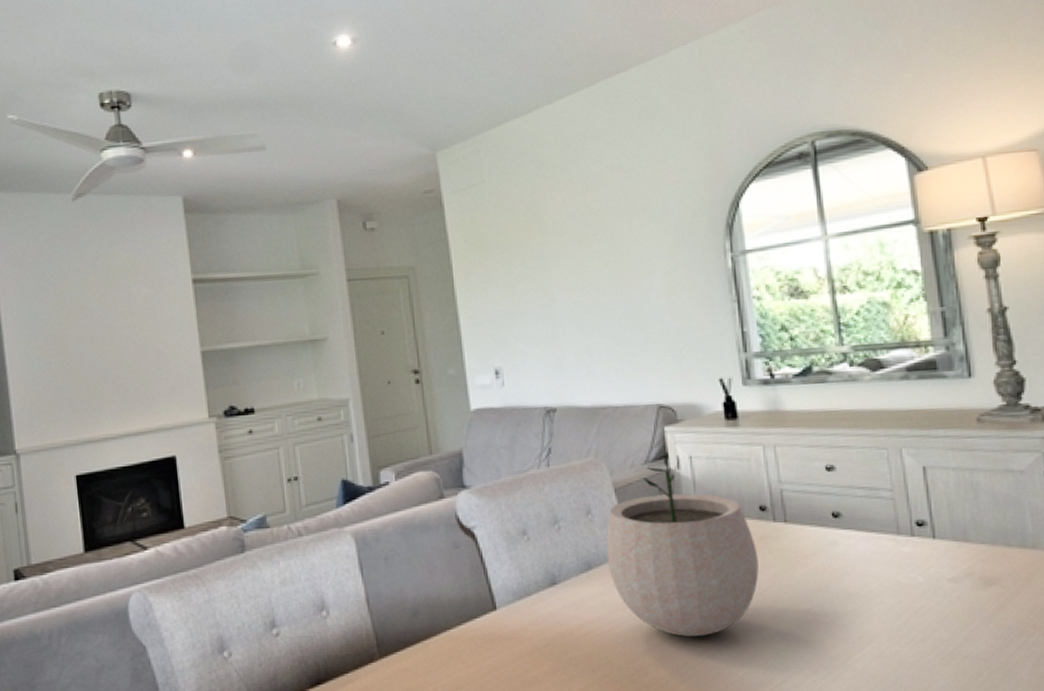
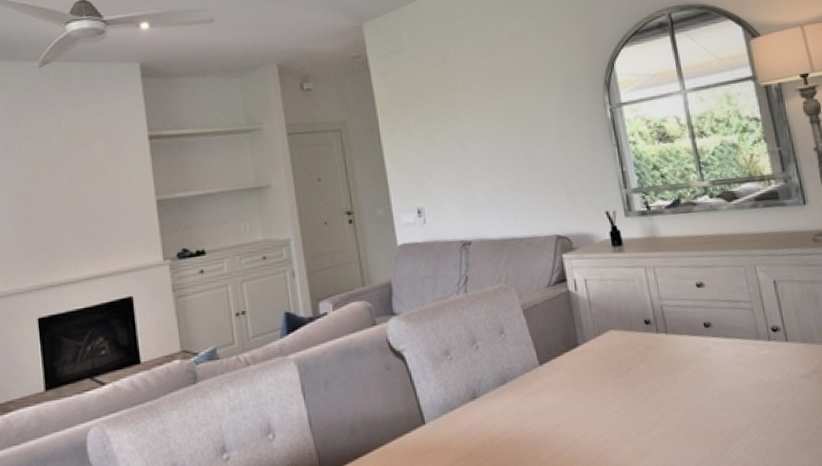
plant pot: present [606,452,759,637] -> none [518,276,647,439]

